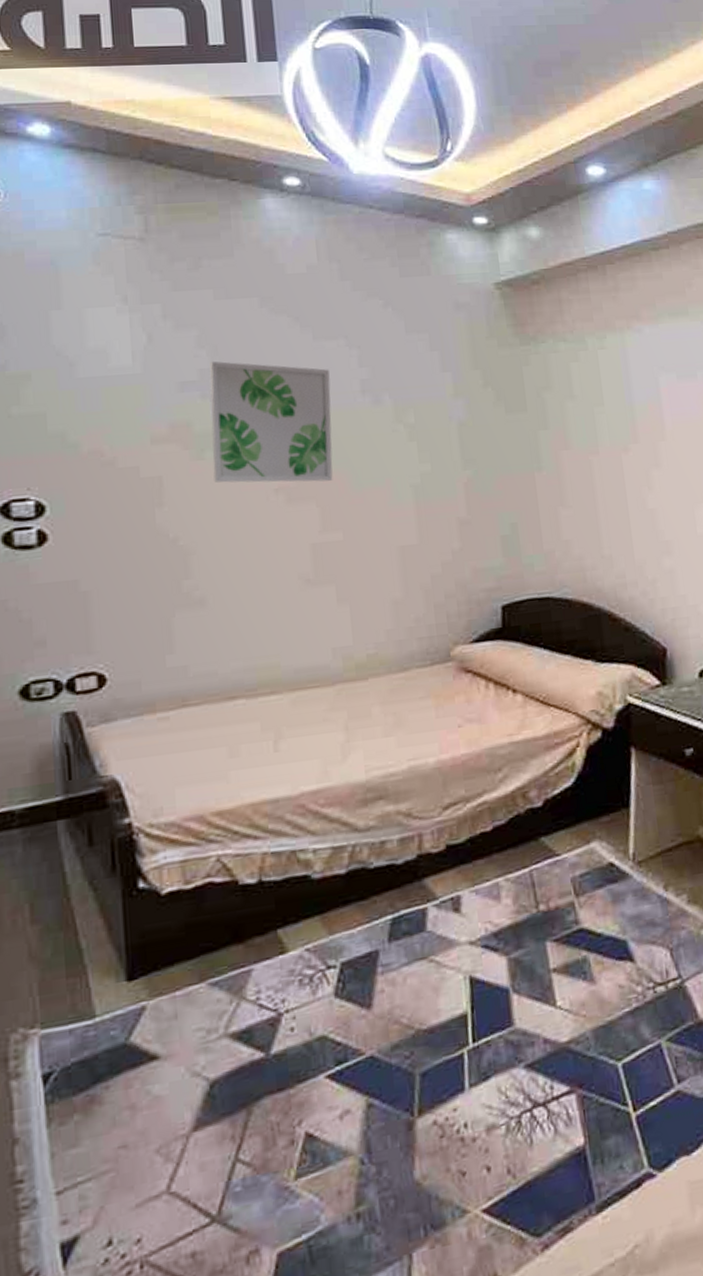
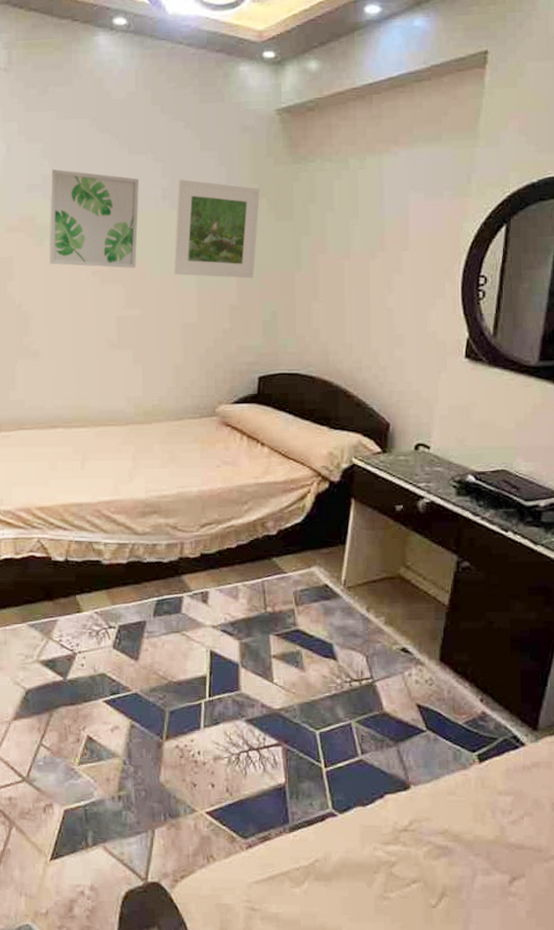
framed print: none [379,368,485,487] -> present [173,179,261,279]

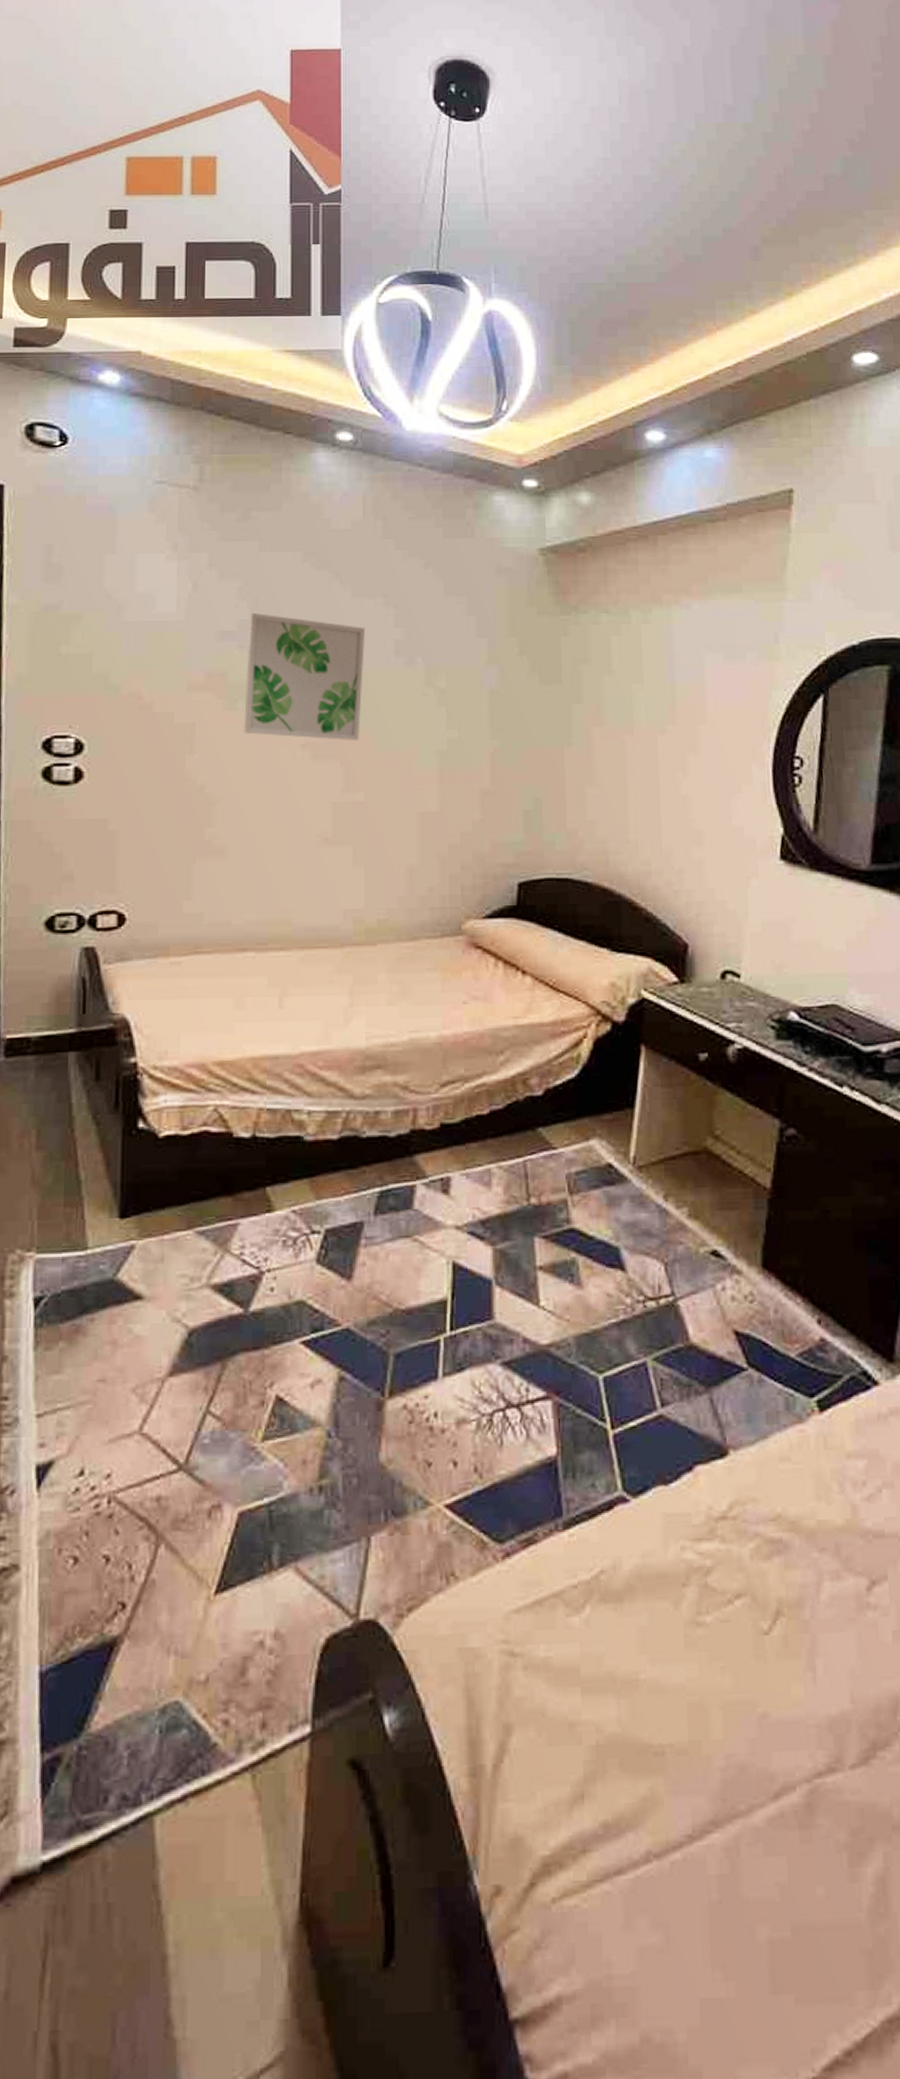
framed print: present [173,179,261,279] -> none [408,630,520,756]

